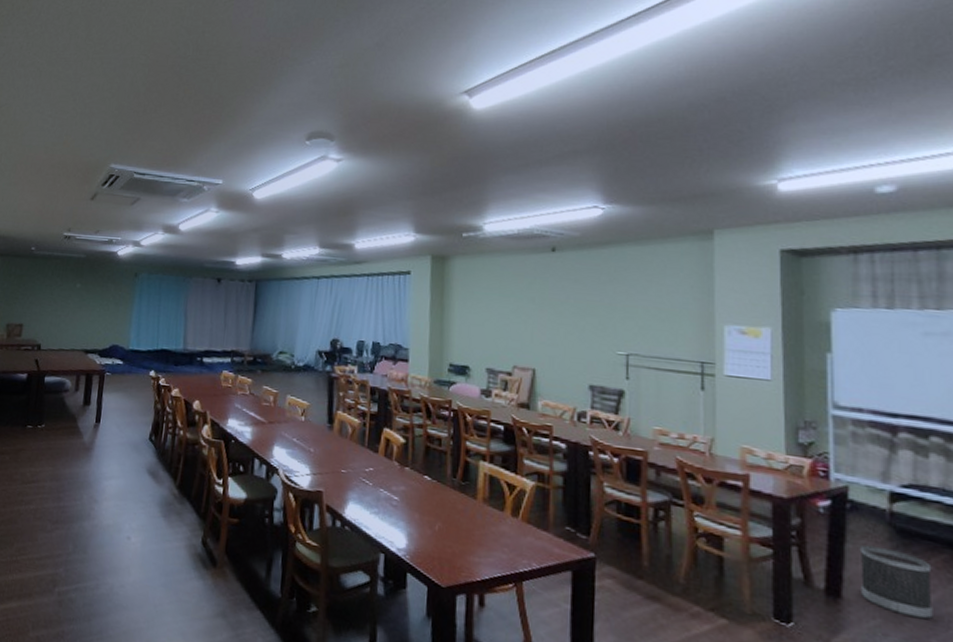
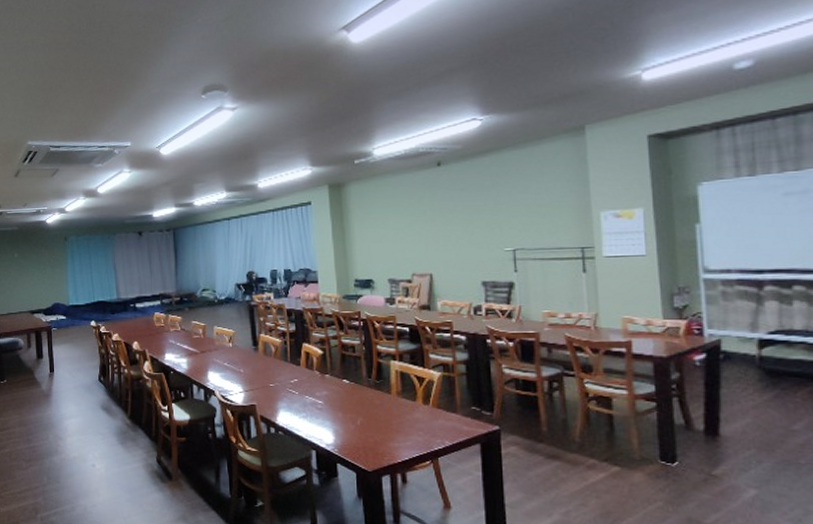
wastebasket: present [859,544,933,620] -> none [733,388,801,445]

